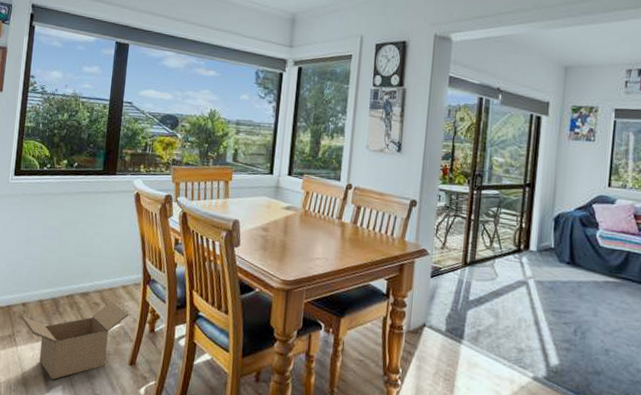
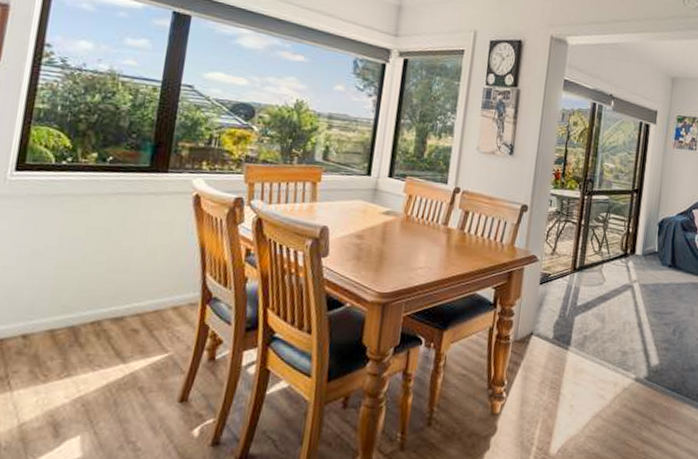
box: present [21,301,129,380] -> none [19,326,180,430]

